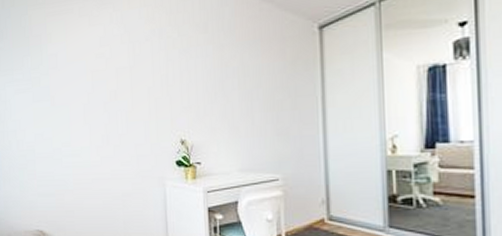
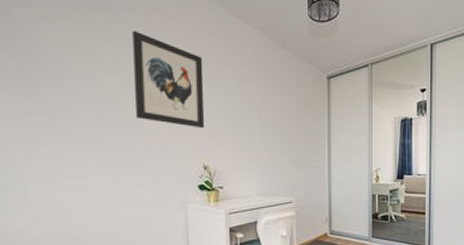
wall art: none [115,11,182,101] -> present [132,30,205,129]

